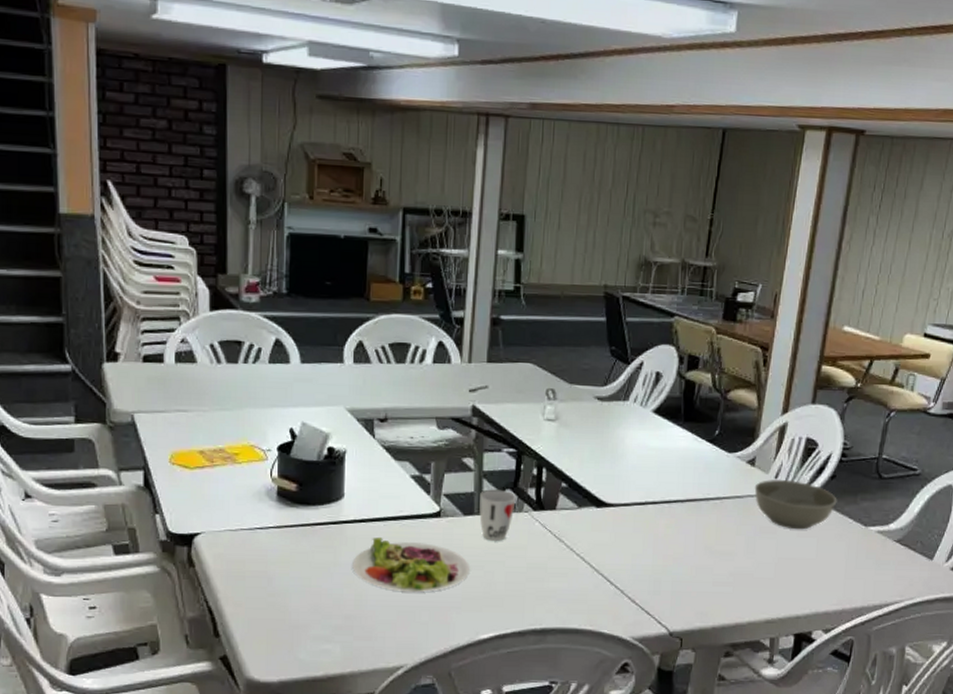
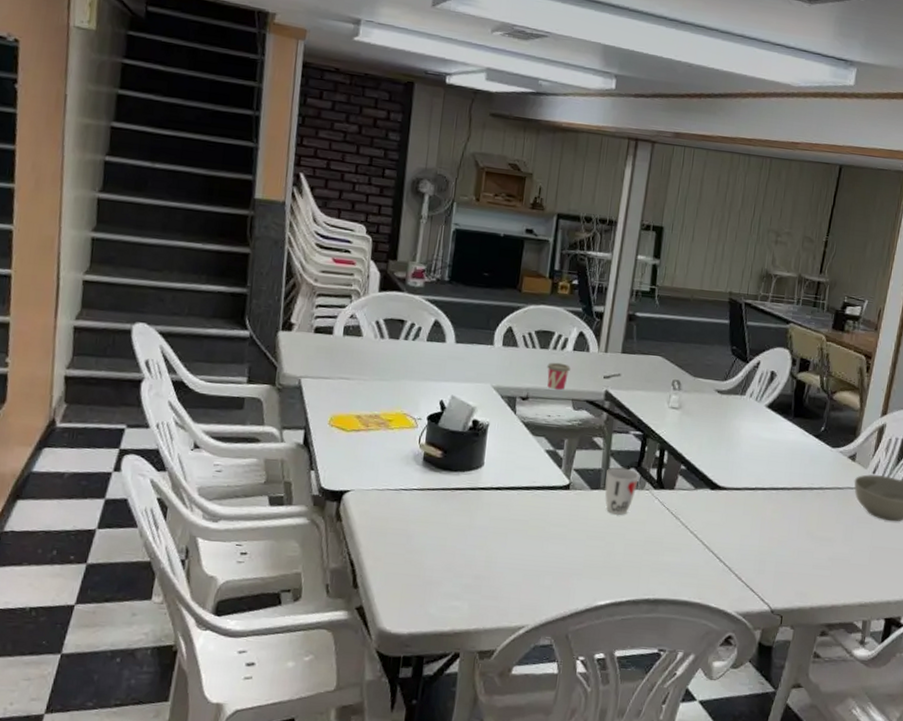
salad plate: present [352,536,471,593] -> none [485,504,593,558]
cup: none [405,377,431,409] -> present [547,362,571,391]

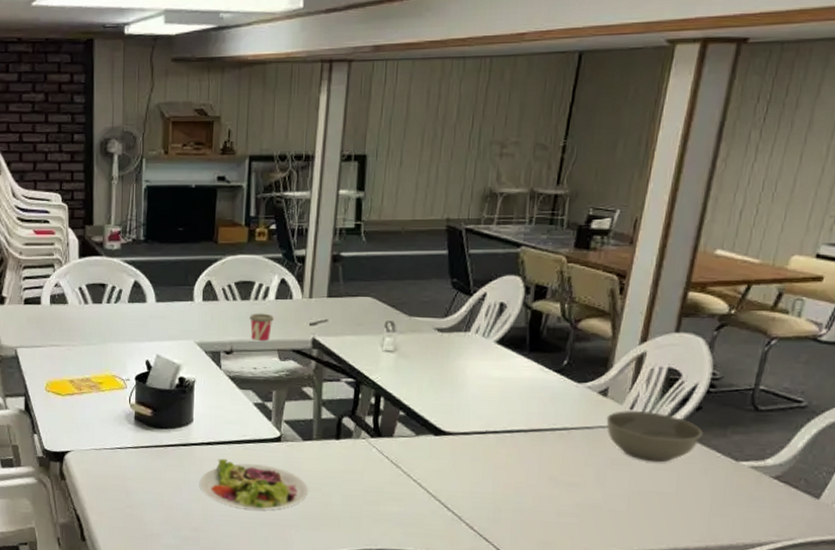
salad plate: none [485,504,593,558] -> present [200,458,309,510]
cup: present [604,467,639,516] -> none [318,416,354,466]

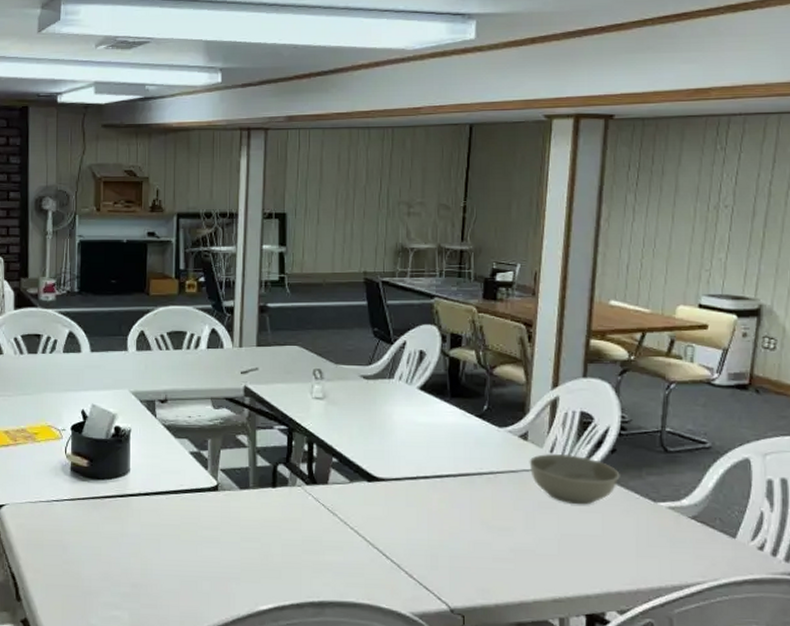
salad plate: present [200,458,309,510] -> none [138,509,248,563]
cup: present [249,313,274,342] -> none [182,362,206,390]

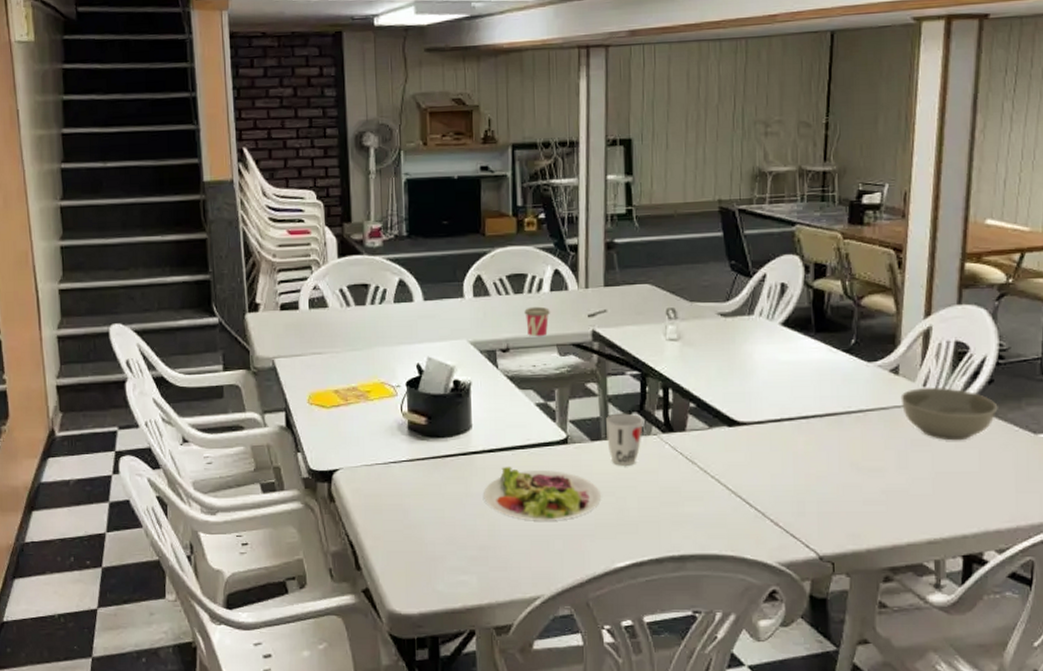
salad plate: none [138,509,248,563] -> present [484,466,602,521]
cup: none [182,362,206,390] -> present [524,306,550,337]
cup: none [254,464,289,515] -> present [606,413,643,467]

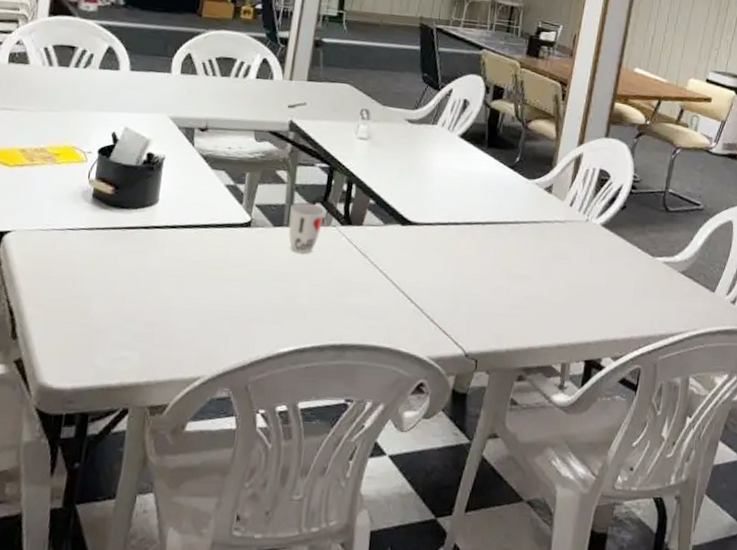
salad plate: present [484,466,602,521] -> none [159,243,276,302]
cup: present [524,306,550,337] -> none [228,90,253,121]
bowl: present [900,388,998,441] -> none [550,207,627,257]

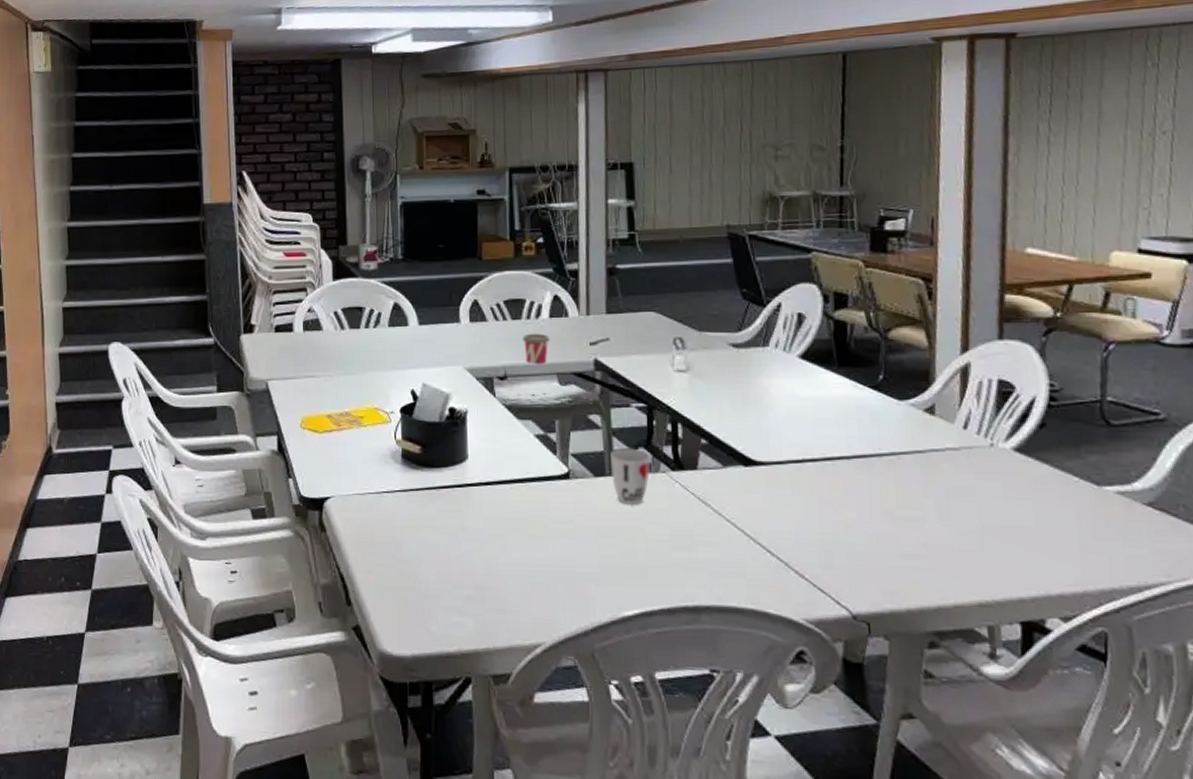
cup: none [228,90,253,121] -> present [523,333,549,365]

